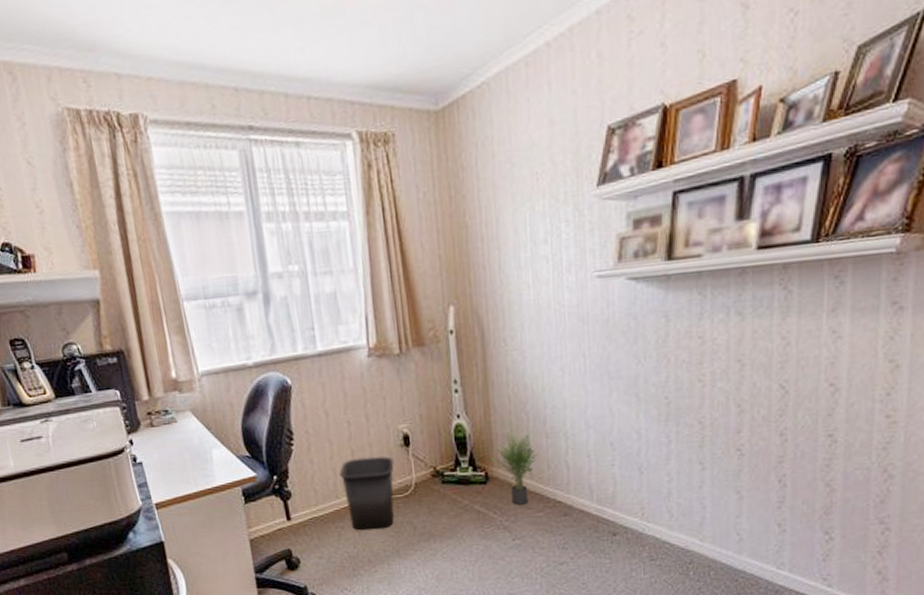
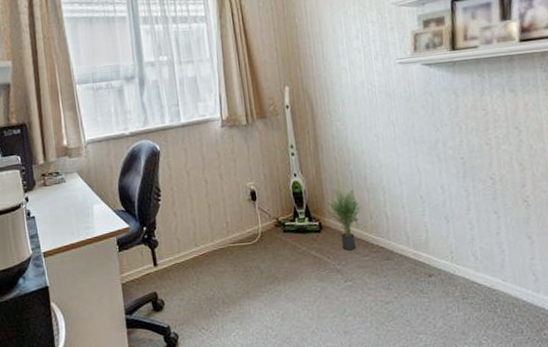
waste bin: present [339,456,394,531] -> none [198,209,244,275]

